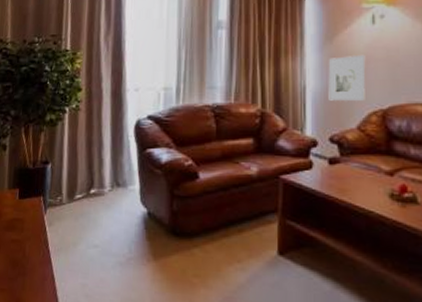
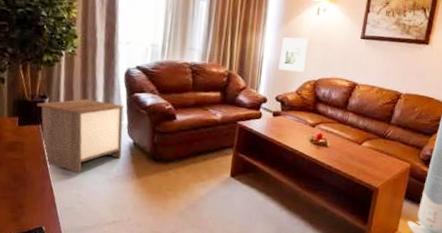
nightstand: none [38,161,135,255] -> present [36,99,124,173]

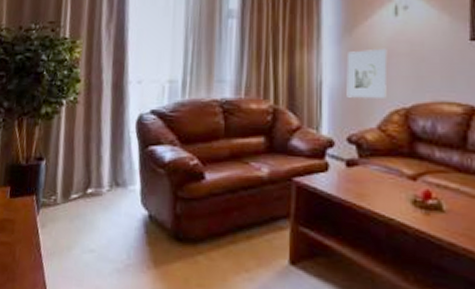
nightstand: present [36,99,124,173] -> none [31,158,136,260]

